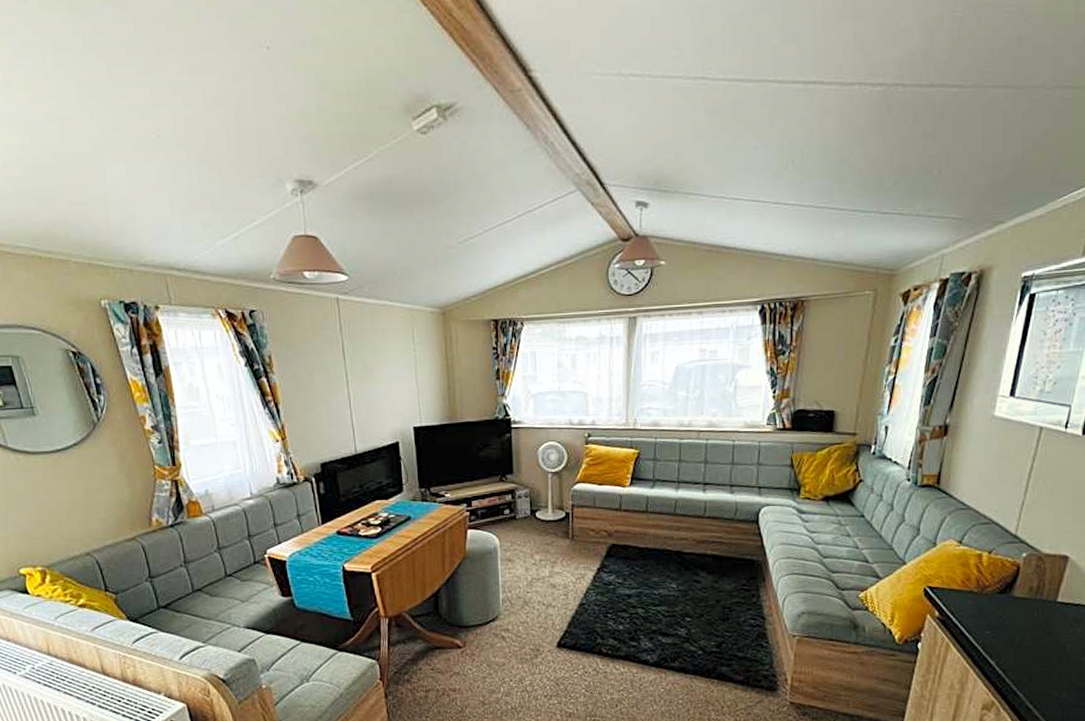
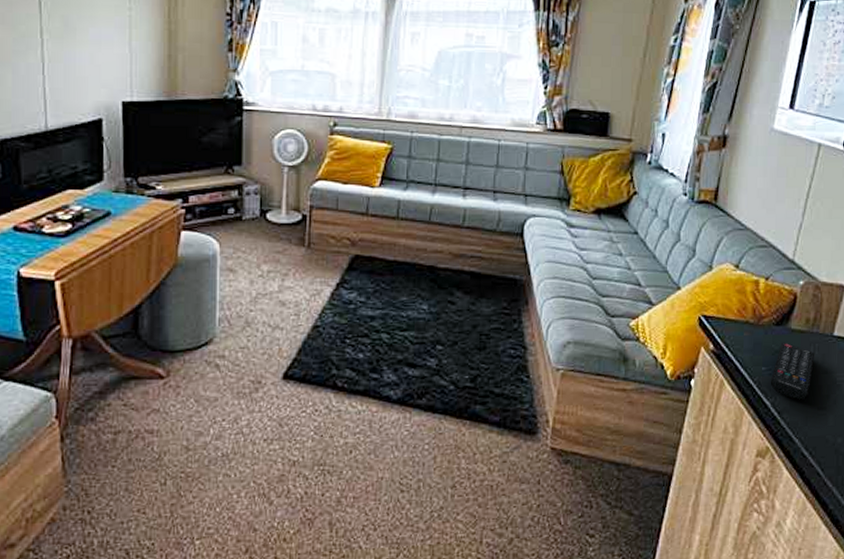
remote control: none [994,608,1038,660] -> present [770,342,814,400]

